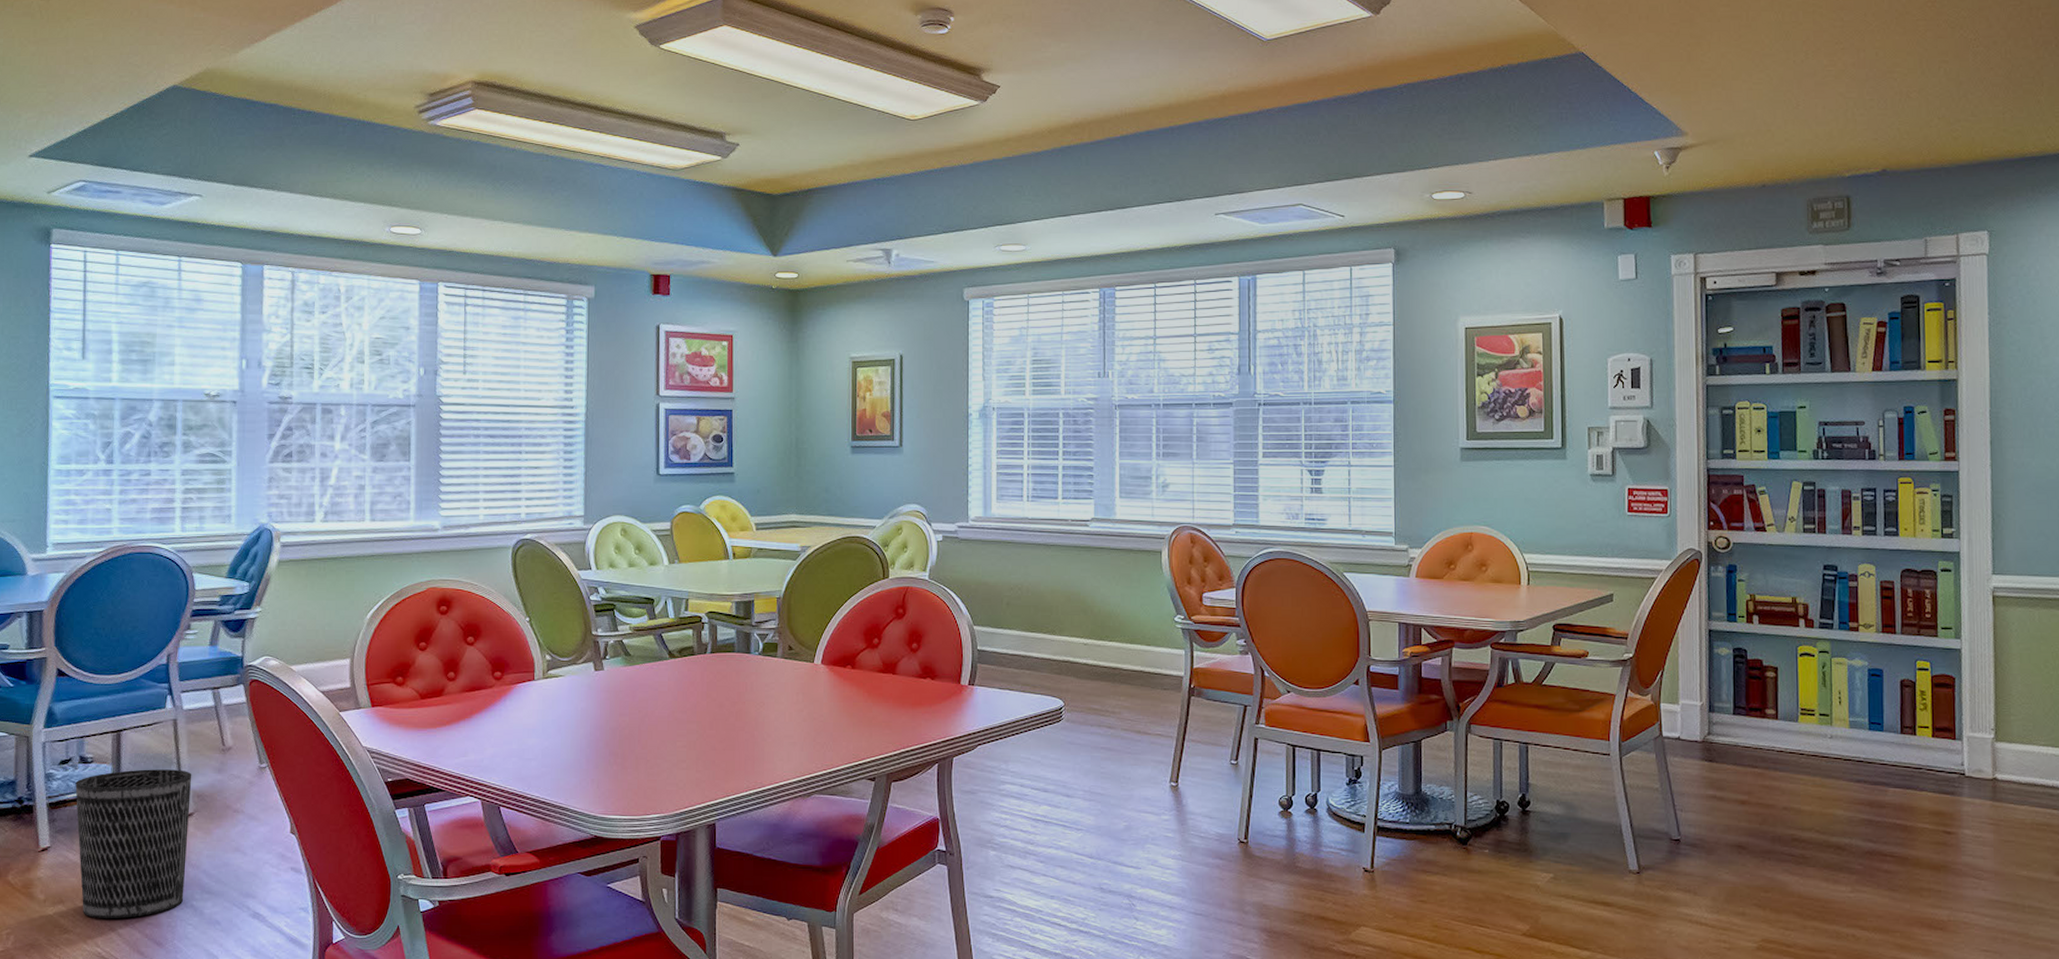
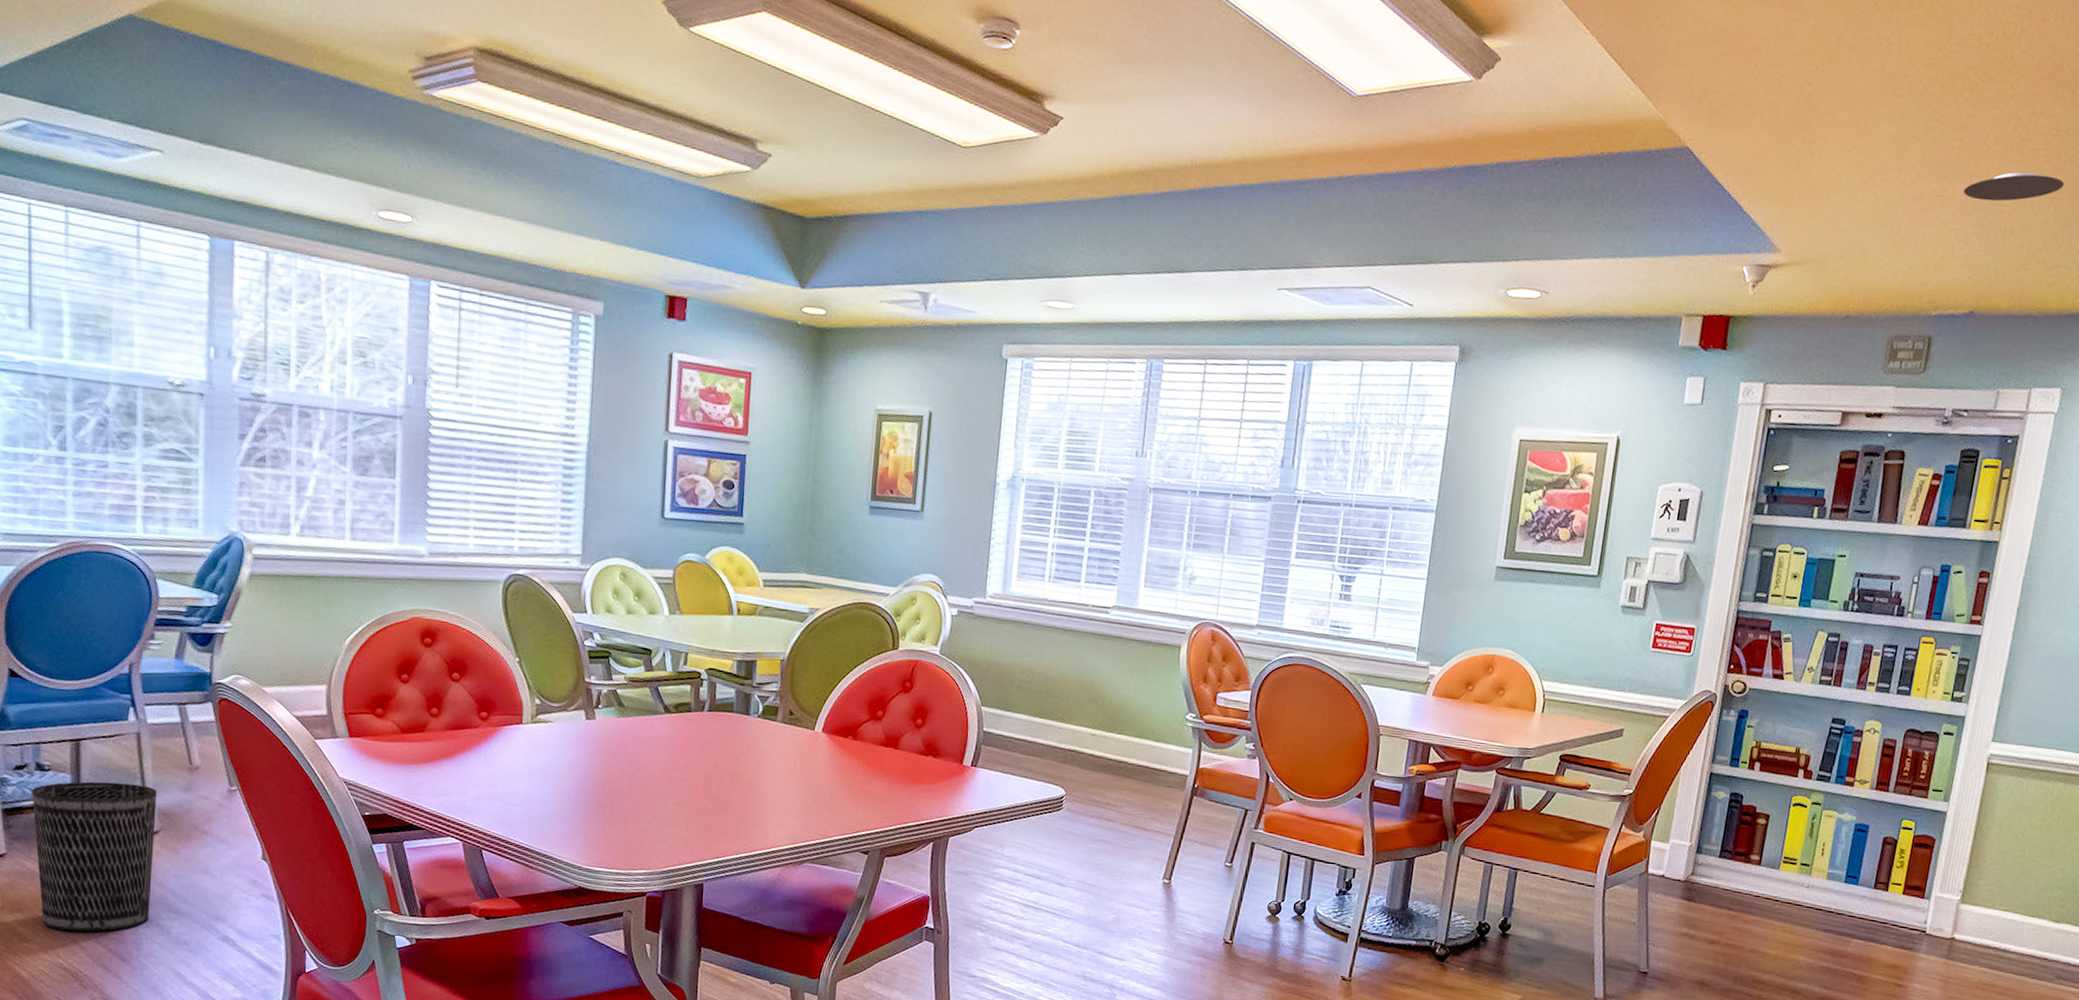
recessed light: none [1853,41,1950,70] -> present [1963,172,2065,202]

